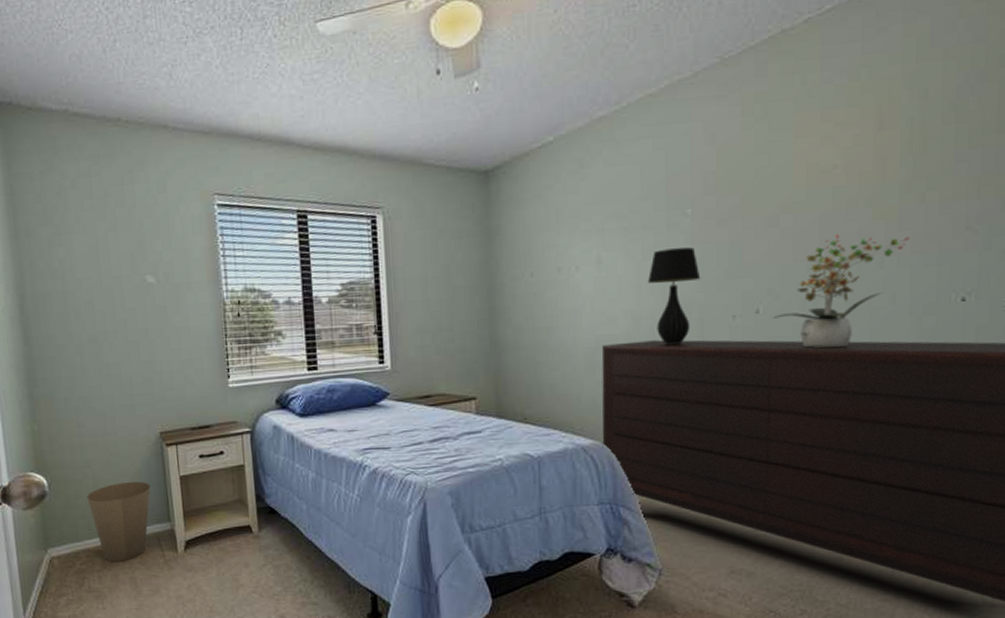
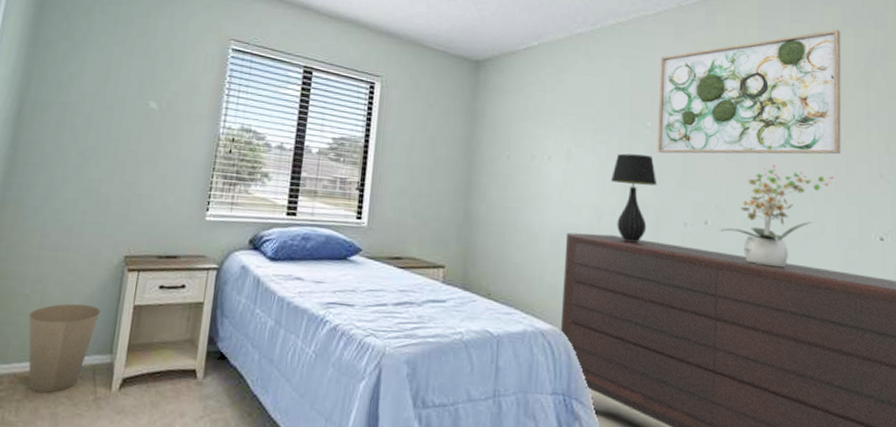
wall art: none [699,54,928,242] -> present [657,29,842,155]

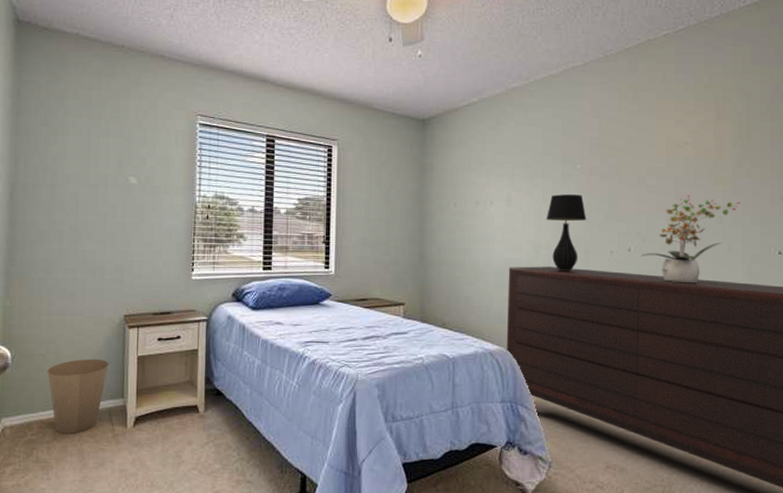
wall art: present [657,29,842,155] -> none [586,69,750,192]

